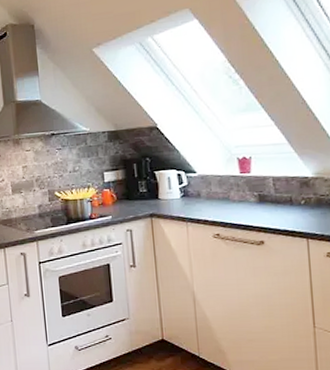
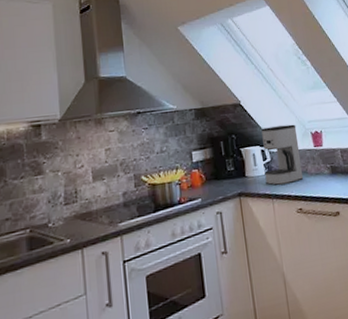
coffee maker: none [179,149,224,210] -> present [261,124,304,186]

